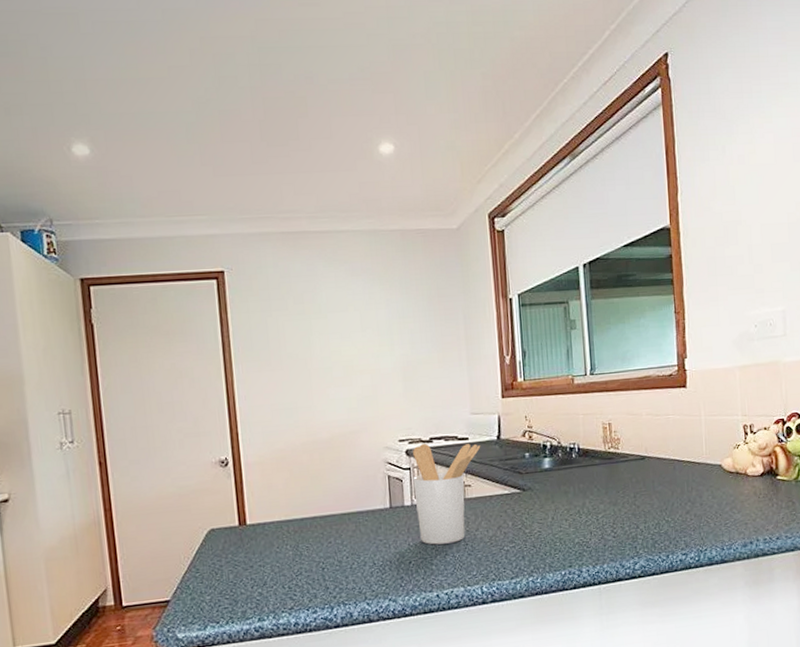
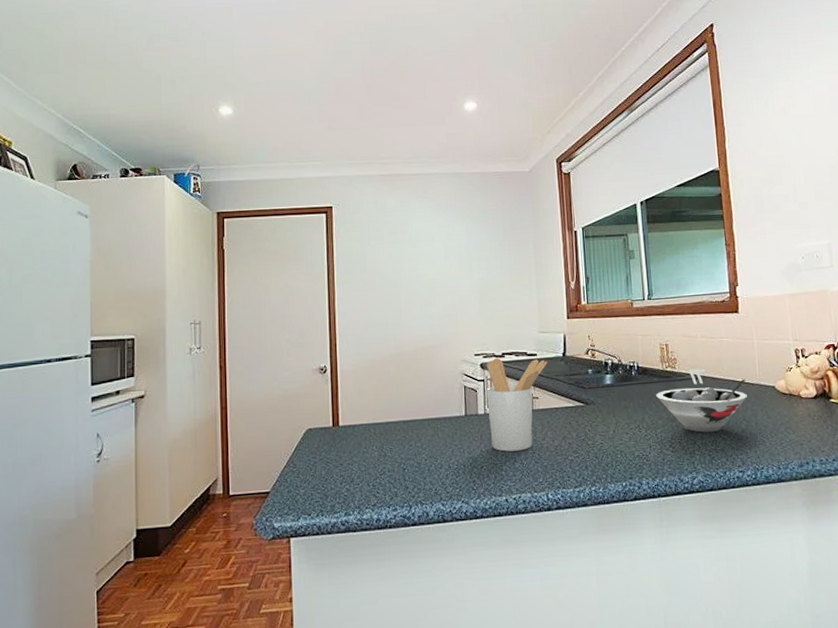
bowl: none [598,448,693,516] -> present [656,368,747,433]

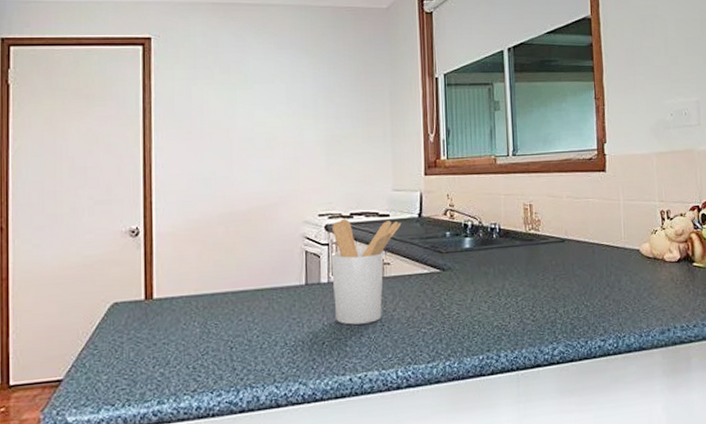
bowl: present [656,368,747,433] -> none [518,230,612,300]

